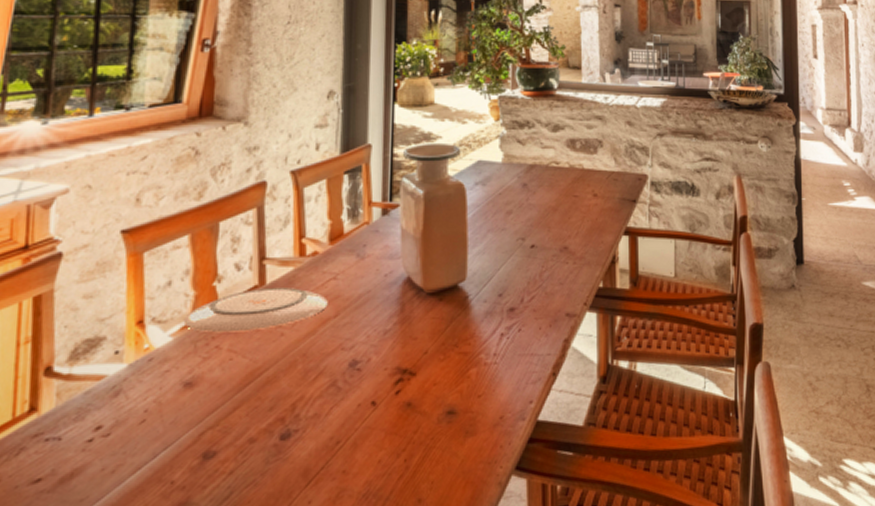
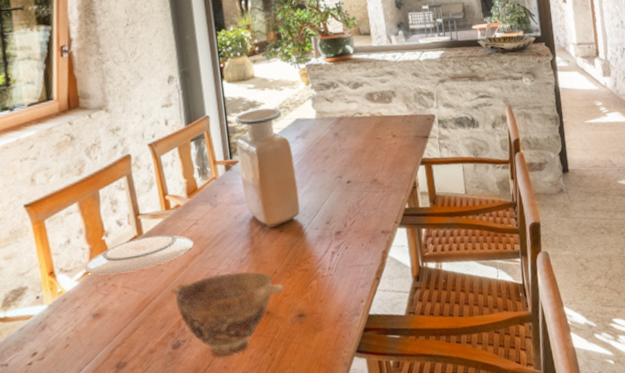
bowl: none [290,347,434,460] -> present [171,271,284,359]

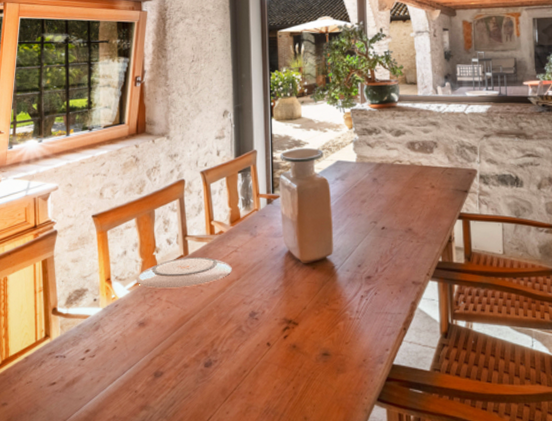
bowl: present [171,271,284,359] -> none [208,302,312,384]

